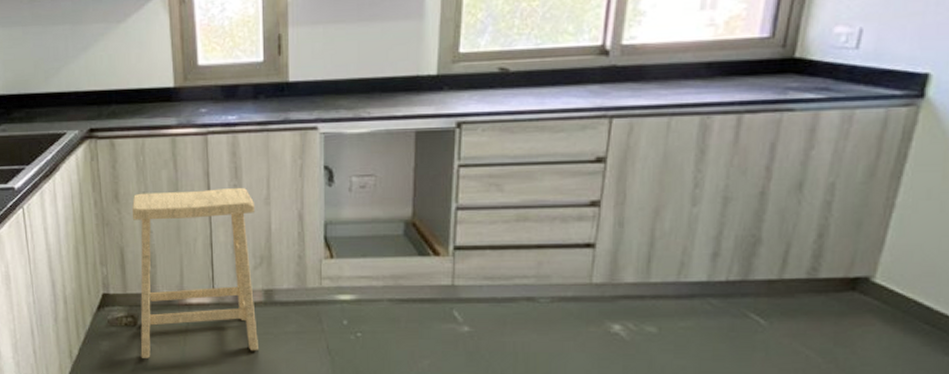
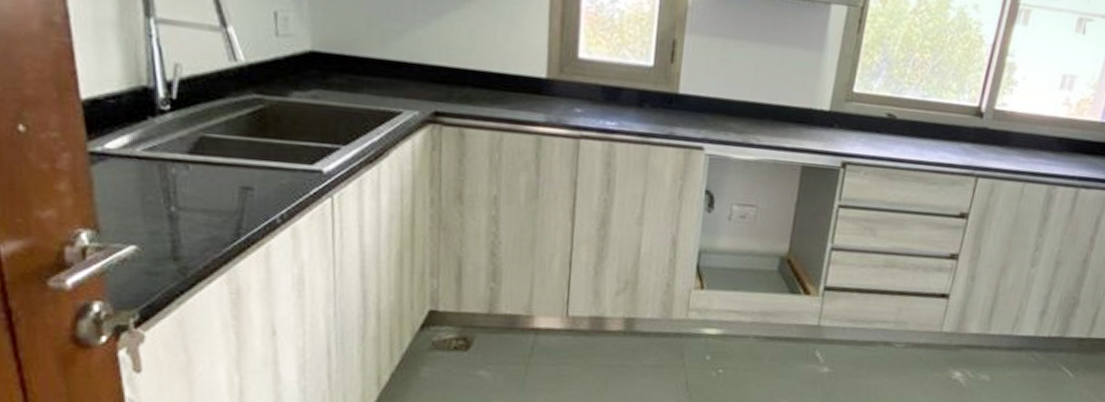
stool: present [132,187,258,358] -> none [470,196,626,389]

